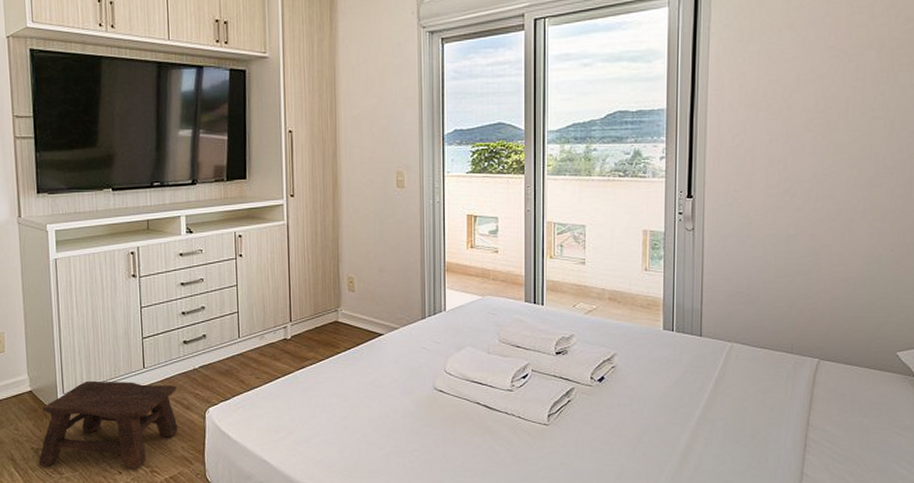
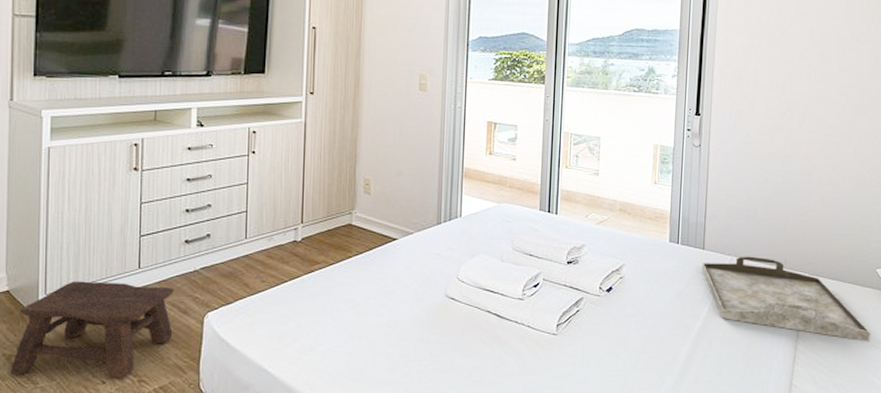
serving tray: none [700,342,892,429] -> present [702,256,871,342]

